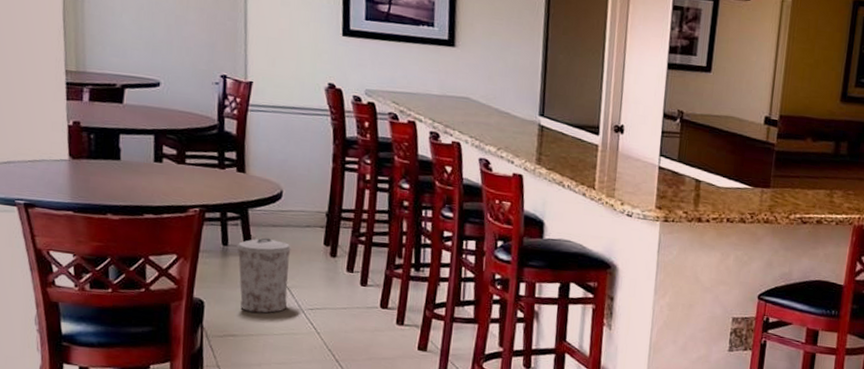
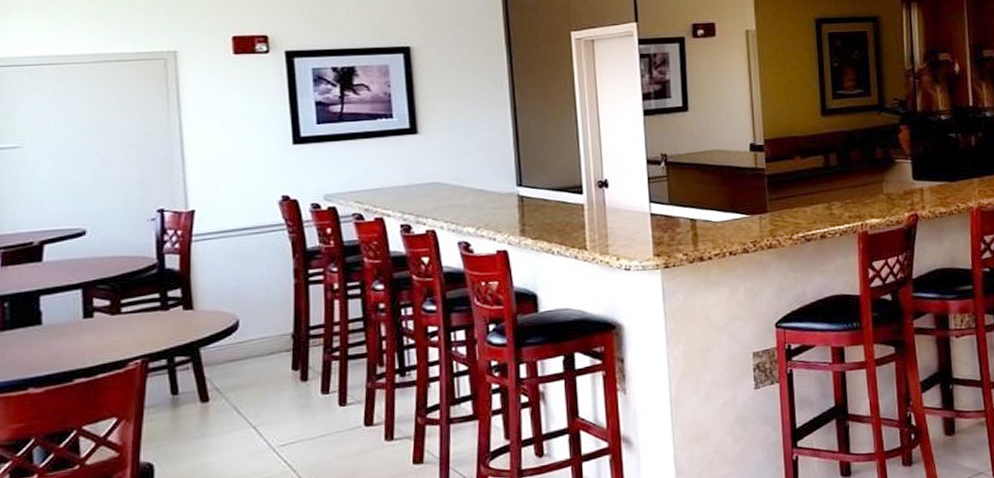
trash can: present [236,237,291,313] -> none [189,376,255,465]

